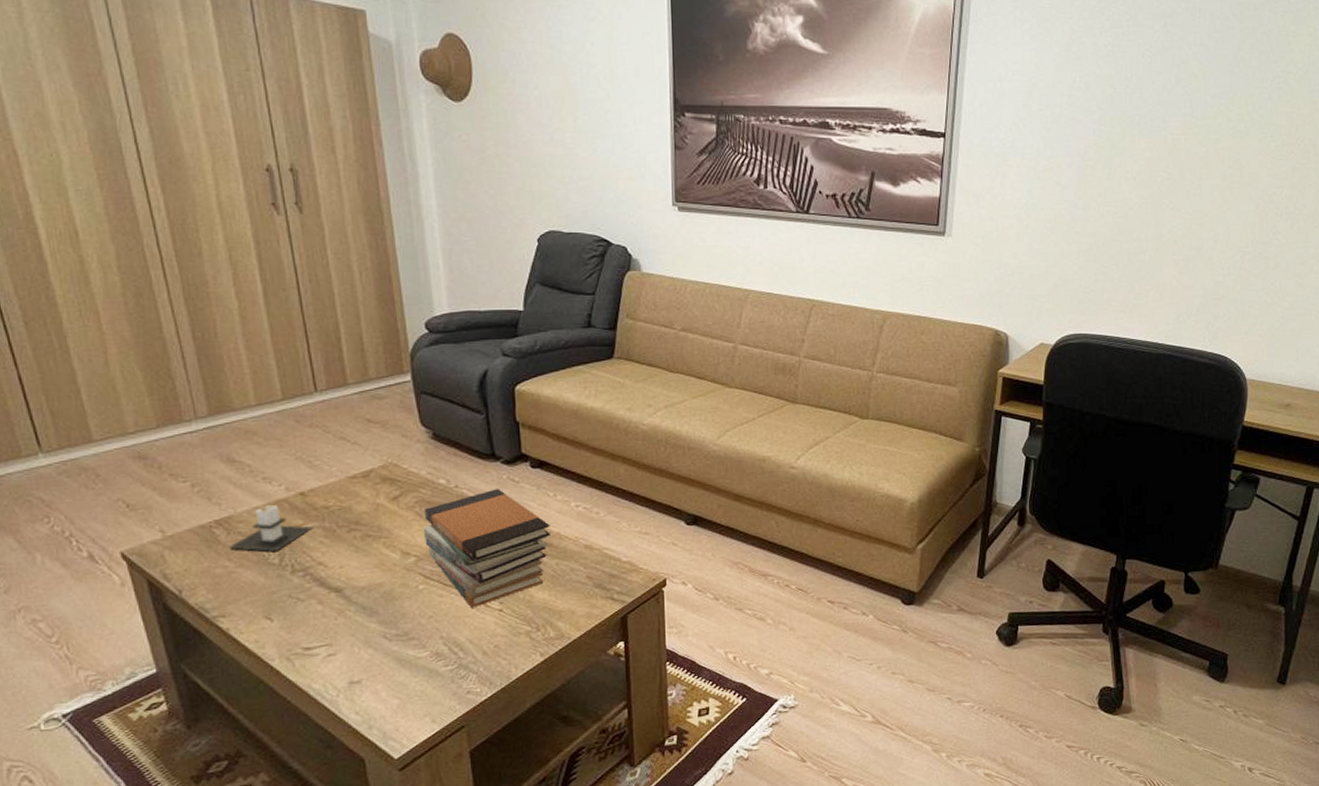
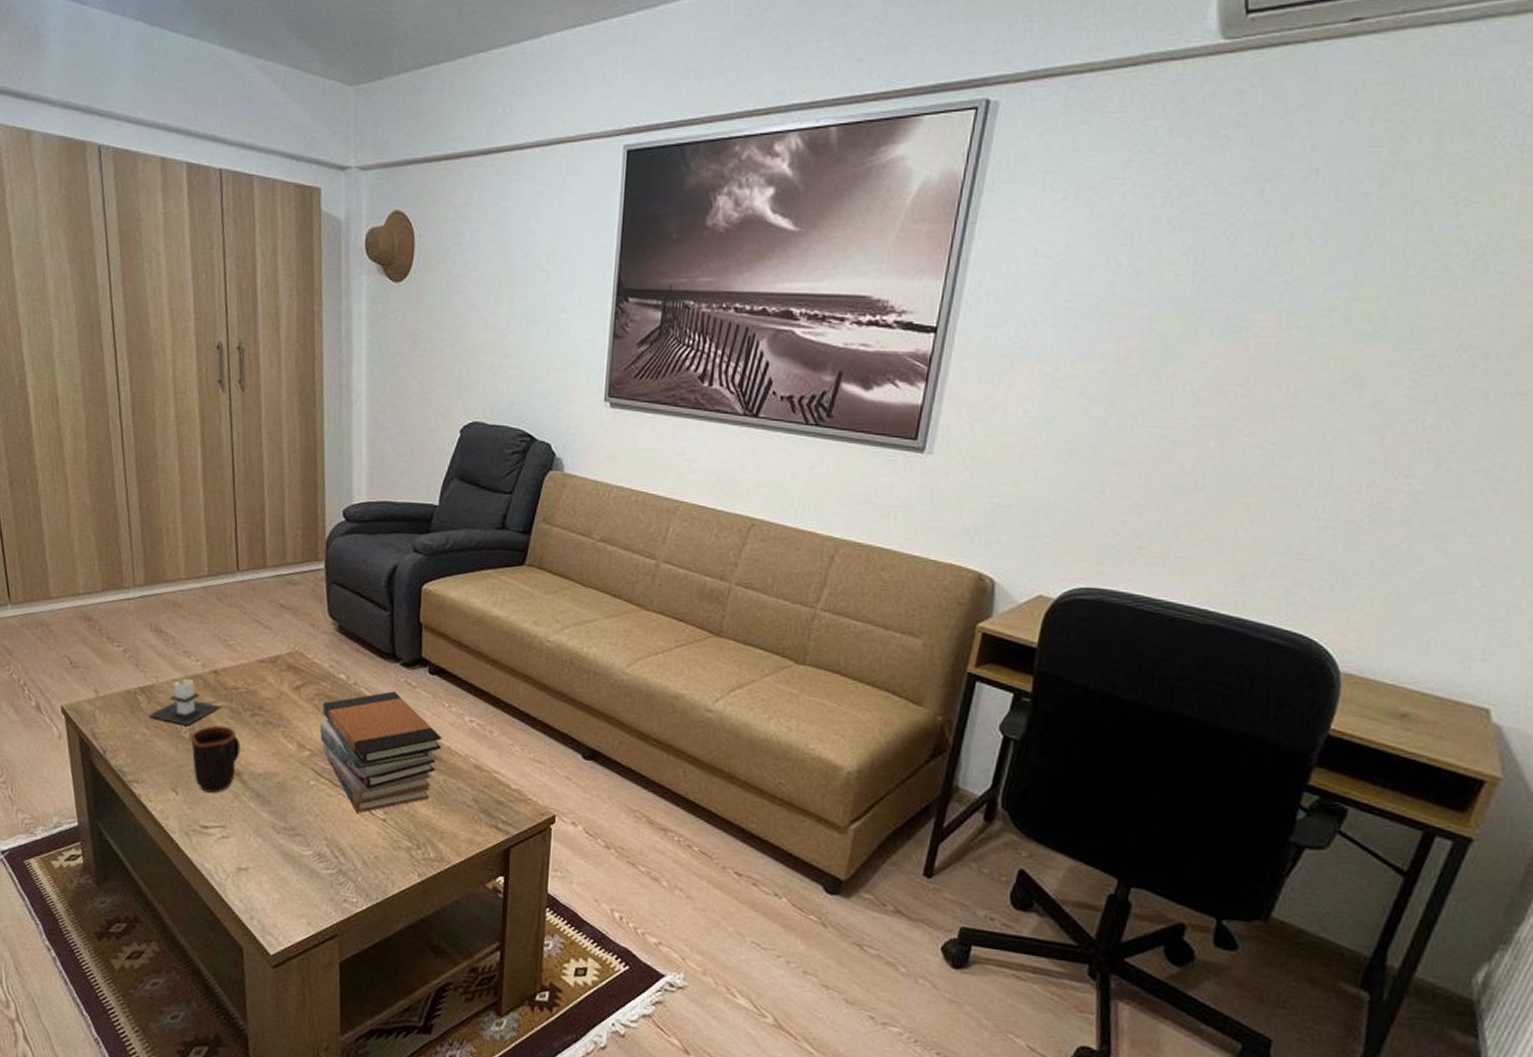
mug: none [280,546,339,614] -> present [190,725,241,793]

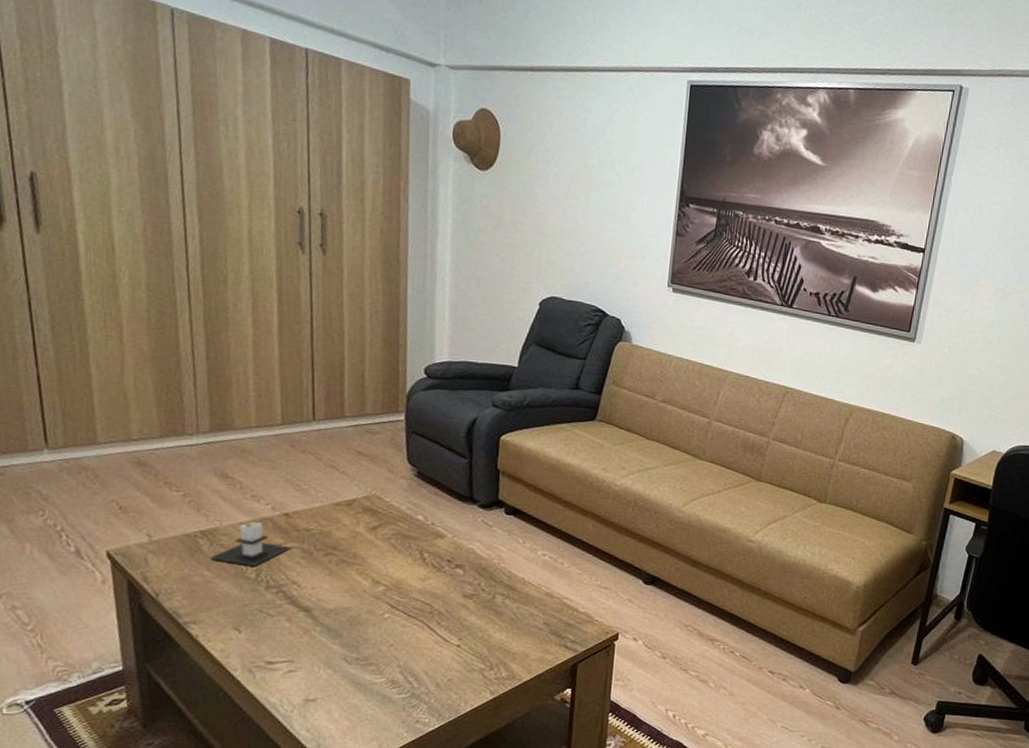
mug: present [190,725,241,793] -> none [256,565,312,630]
book stack: present [319,691,442,814] -> none [395,530,516,641]

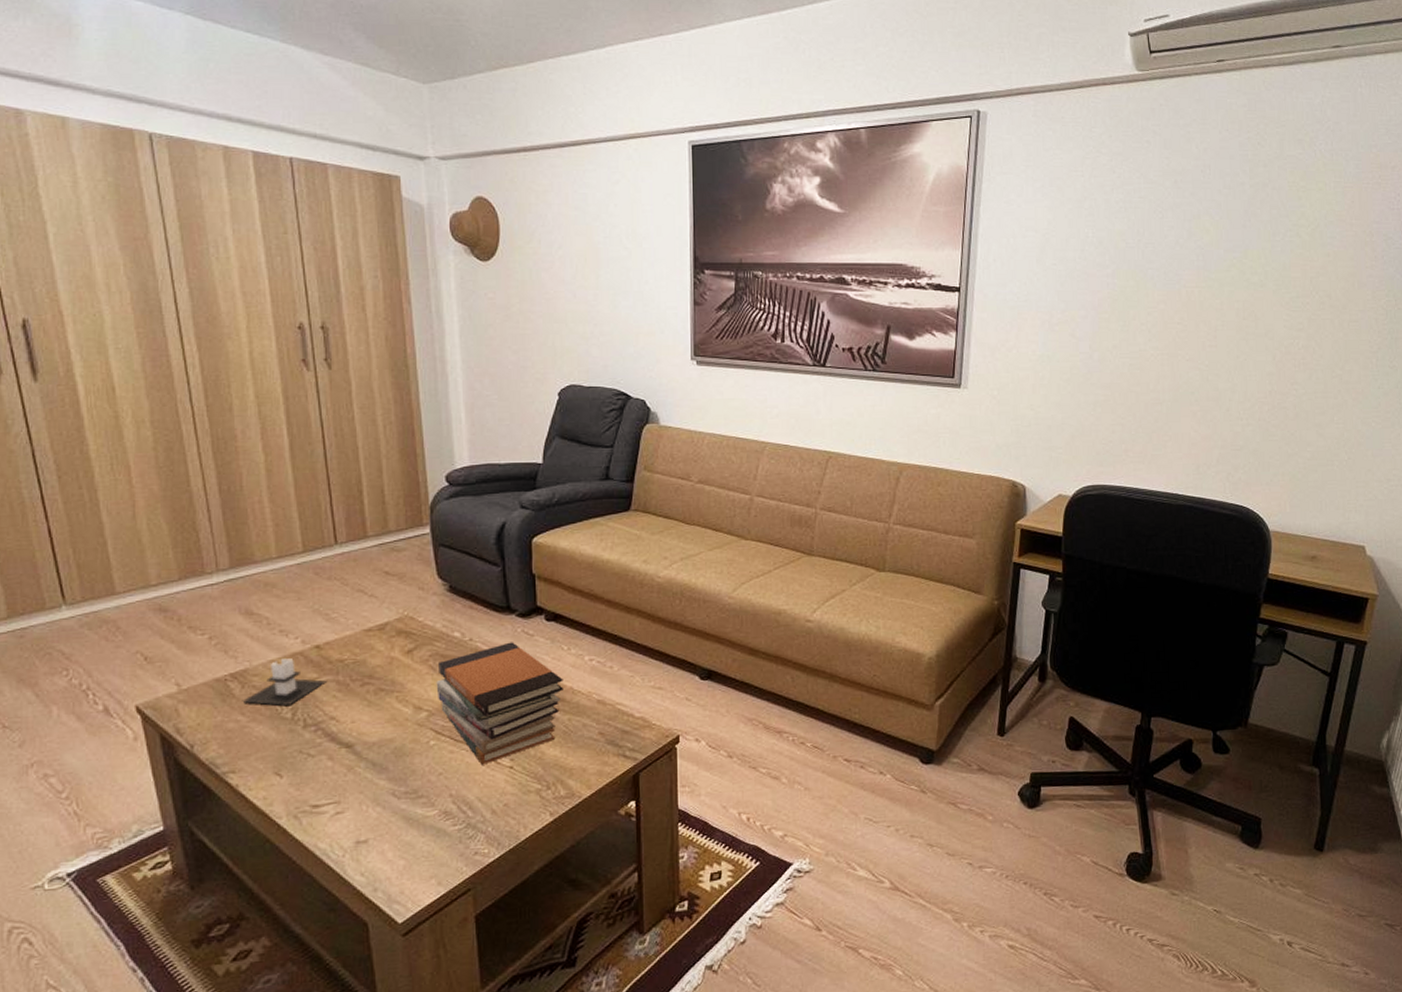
book stack: none [395,530,516,641] -> present [436,642,563,765]

